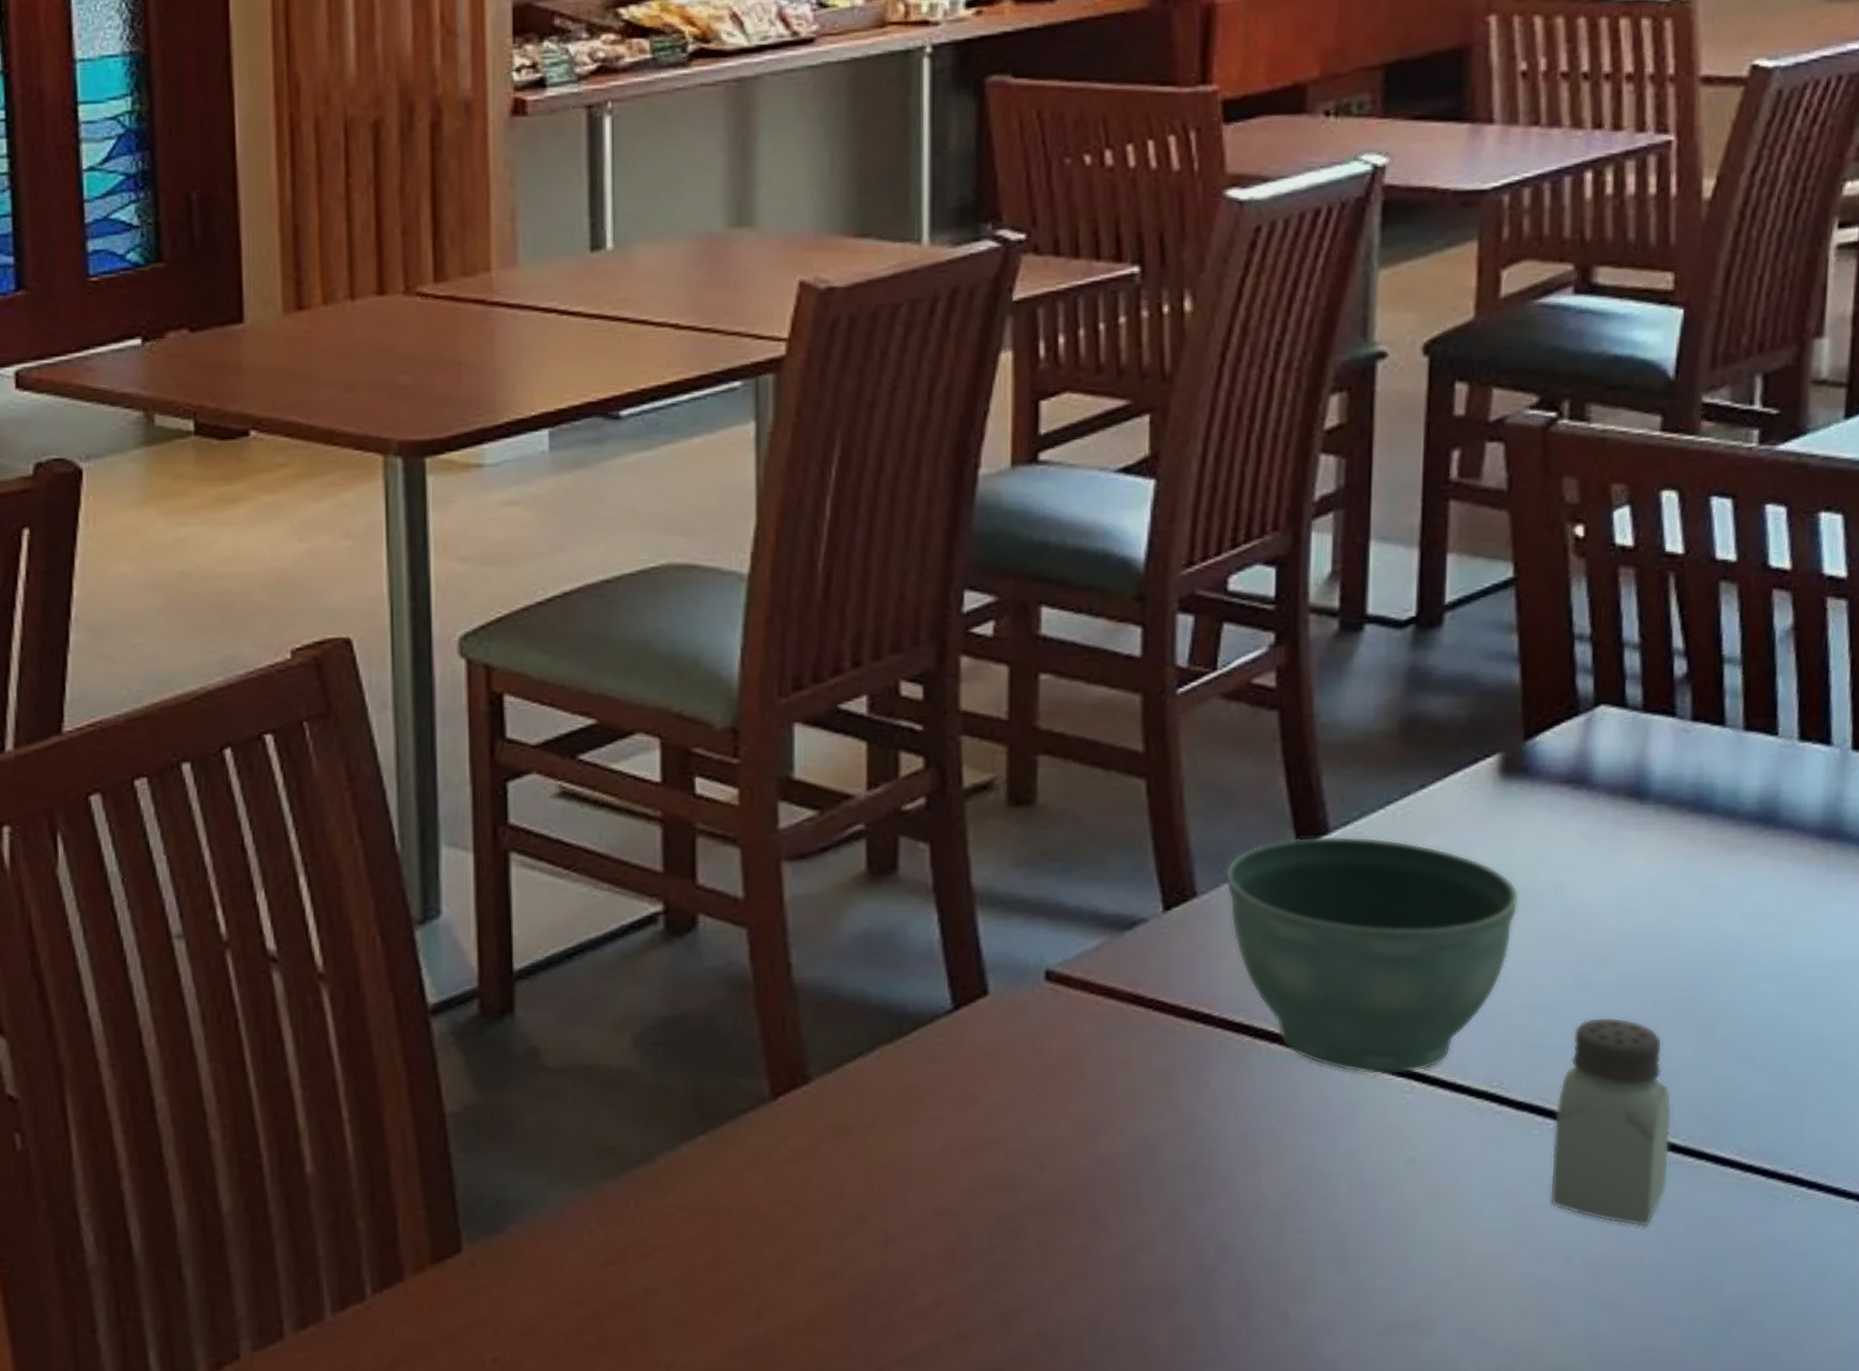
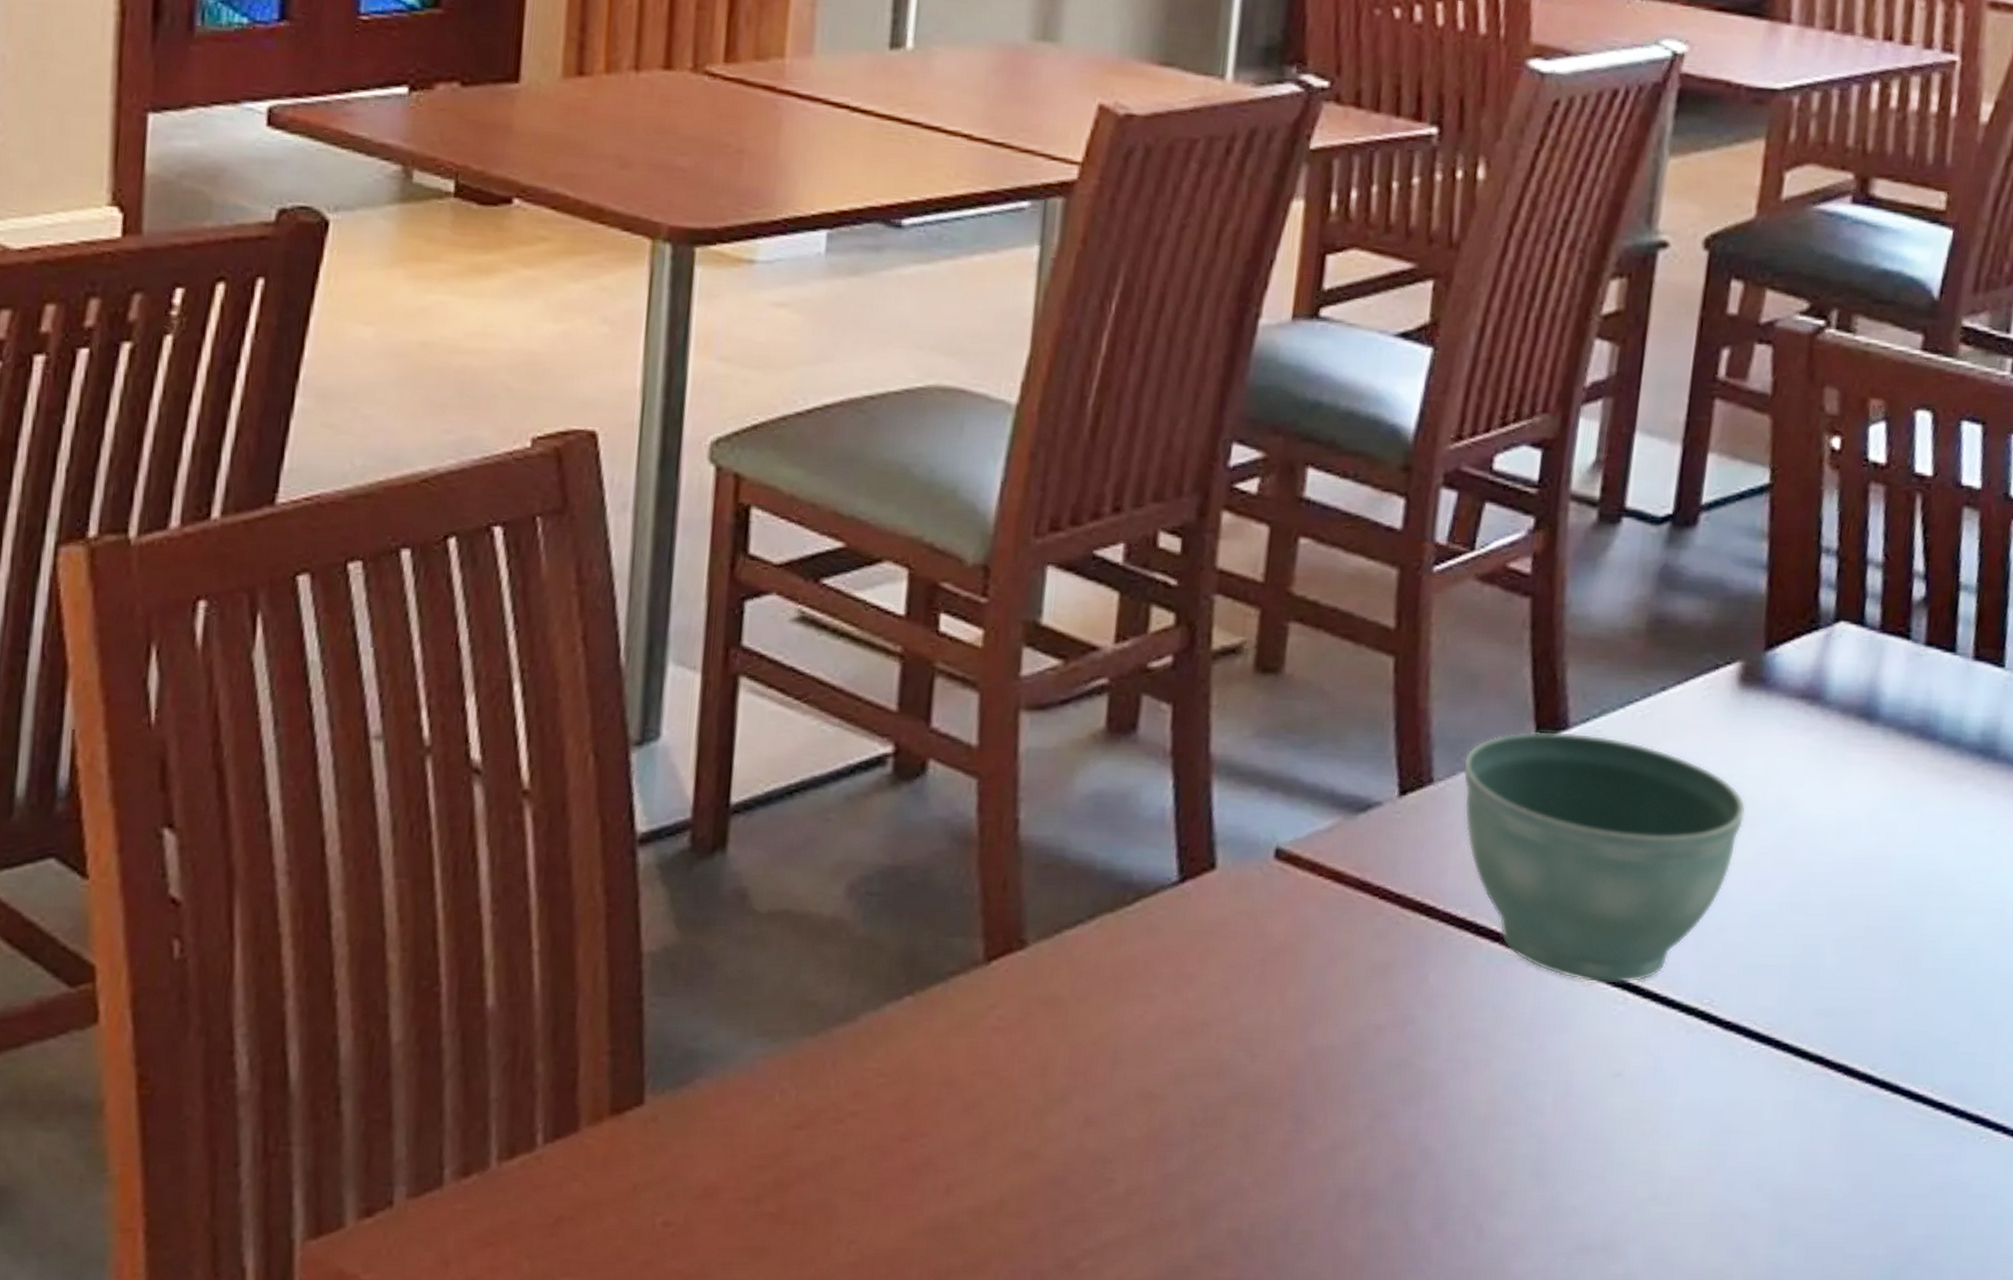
saltshaker: present [1549,1016,1672,1227] -> none [1747,940,1873,1159]

